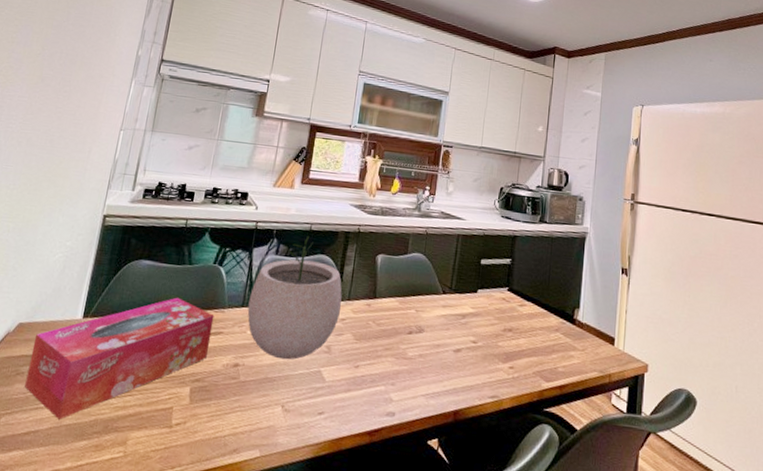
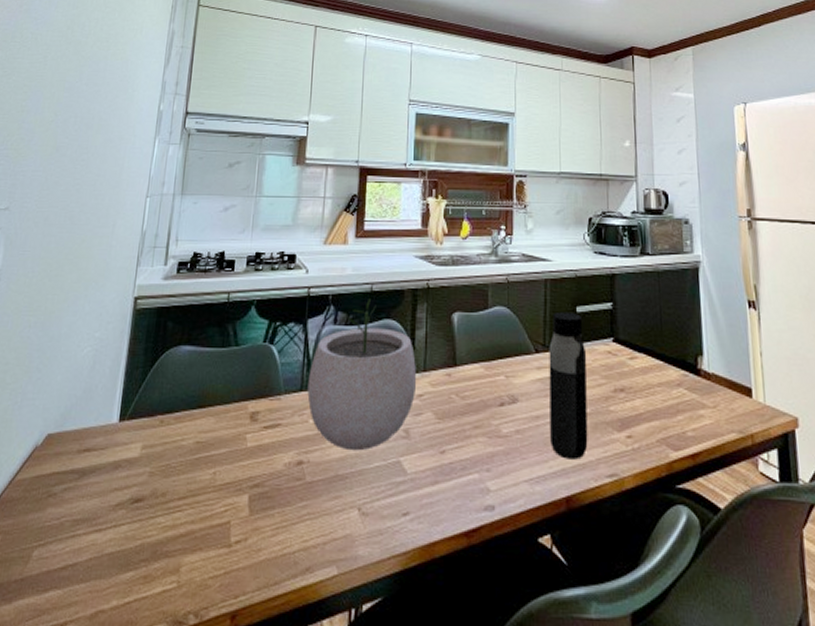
tissue box: present [24,297,215,420] -> none [58,386,270,548]
water bottle: none [446,262,485,382] -> present [549,311,588,460]

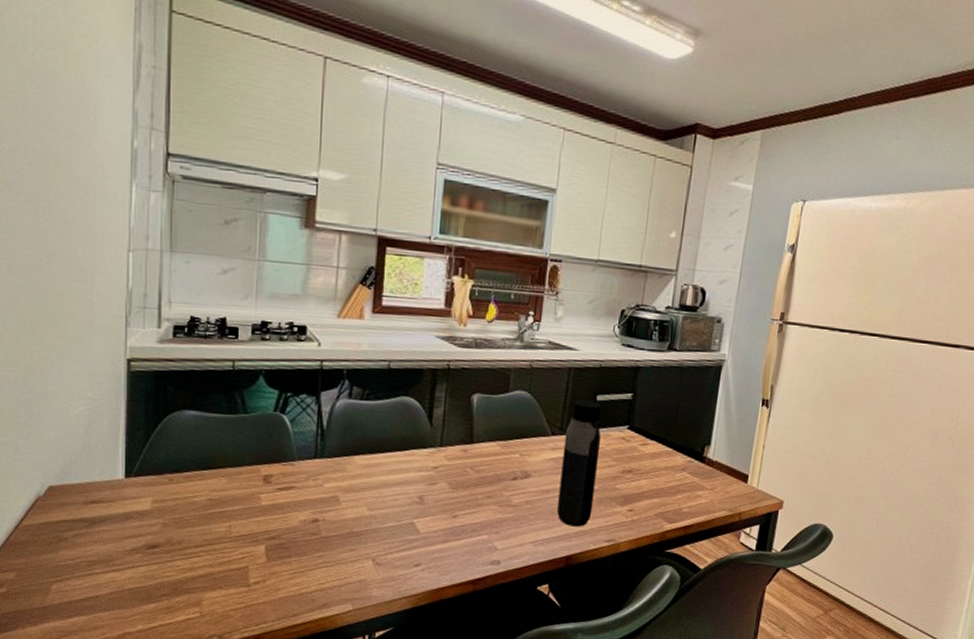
plant pot: present [307,298,416,451] -> none [322,375,433,513]

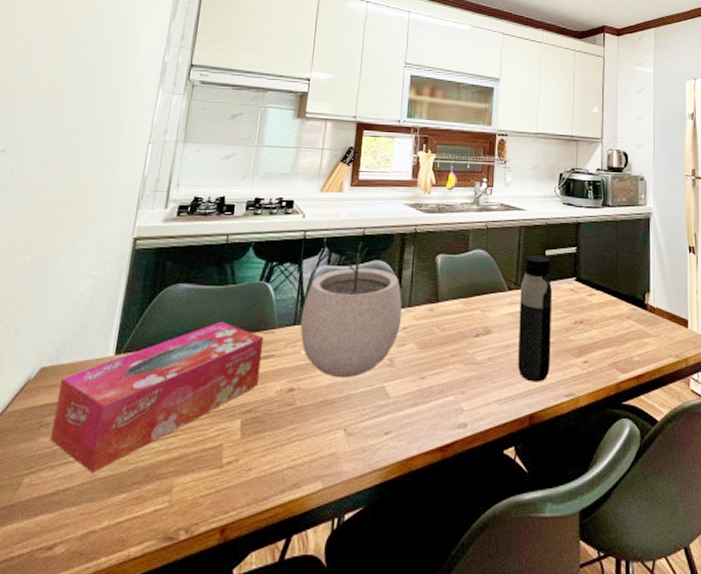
tissue box: none [71,451,283,584] -> present [50,321,264,473]
plant pot: none [322,375,433,513] -> present [300,241,402,378]

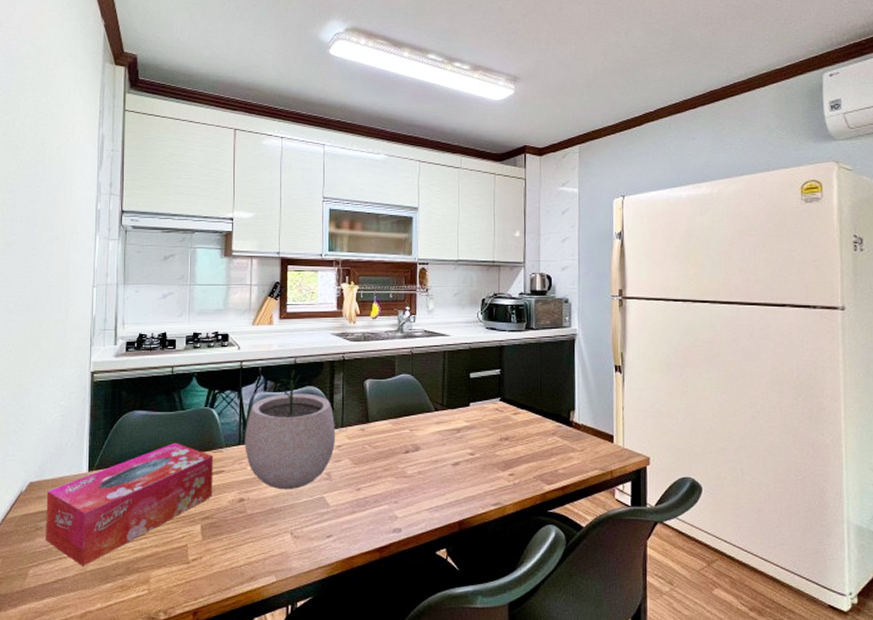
water bottle: present [518,254,553,382] -> none [446,377,478,493]

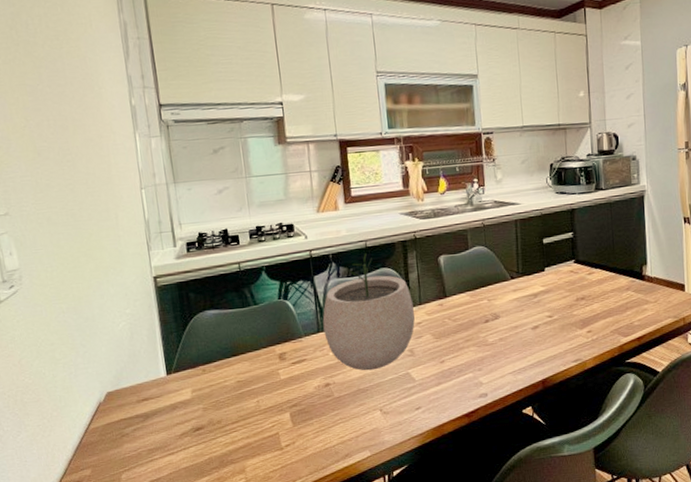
tissue box: present [46,442,213,566] -> none [126,337,297,465]

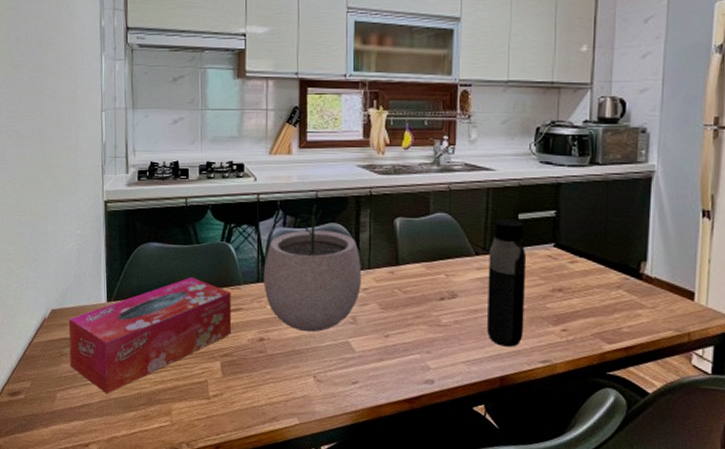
tissue box: none [126,337,297,465] -> present [68,277,232,394]
water bottle: none [522,243,557,354] -> present [487,218,527,347]

